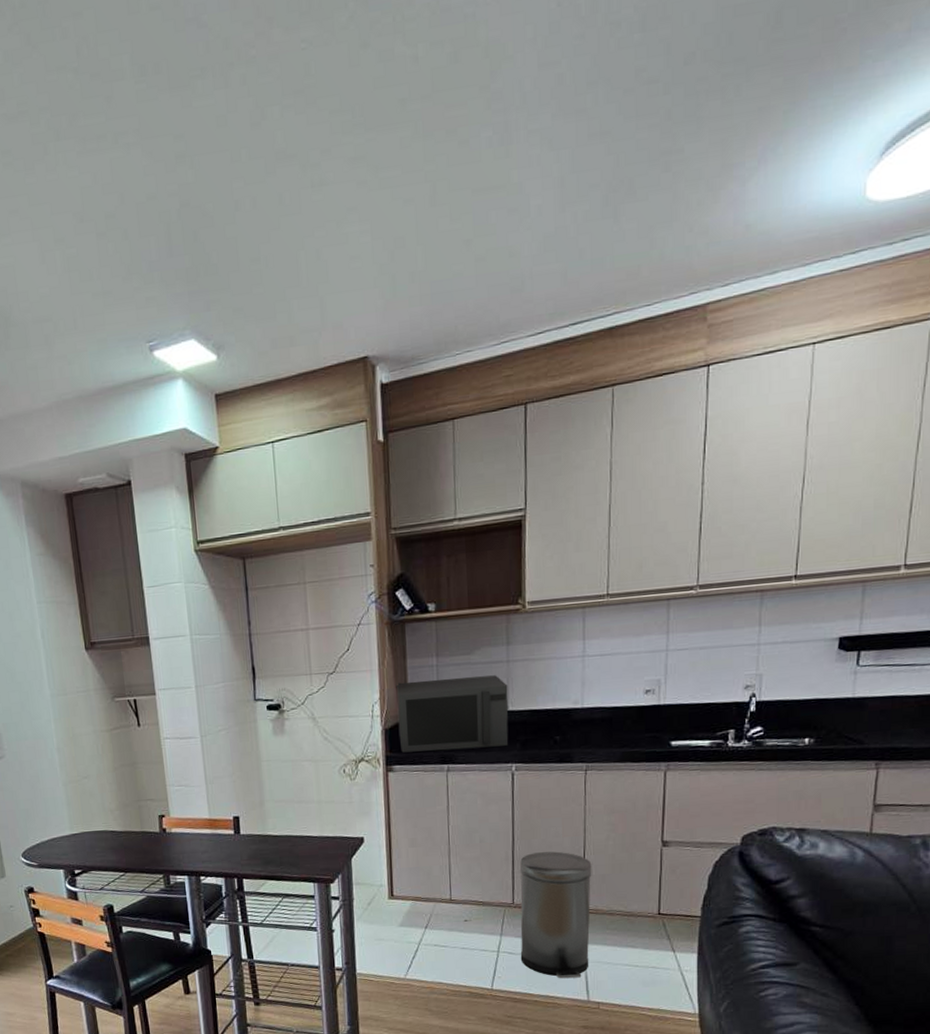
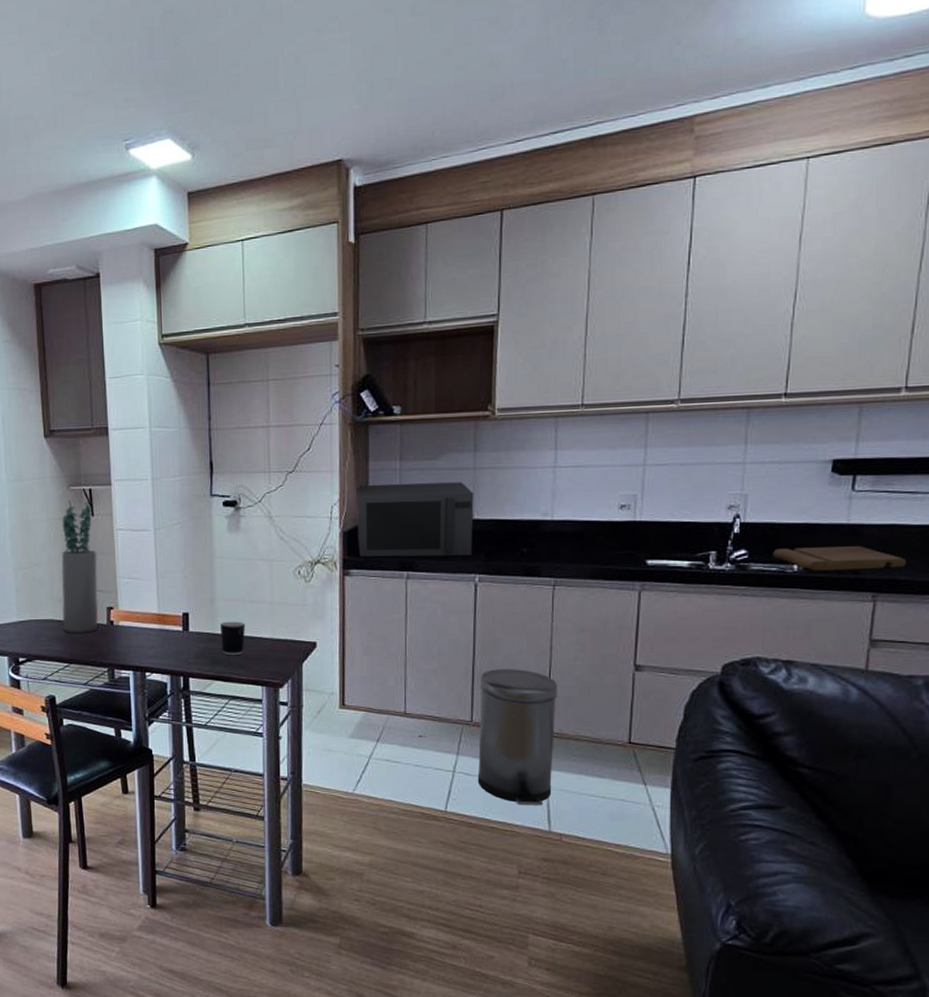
vase: none [109,705,151,844] -> present [61,494,98,634]
mug: none [270,821,296,856] -> present [220,621,246,656]
cutting board: none [786,718,906,744] -> present [773,546,907,571]

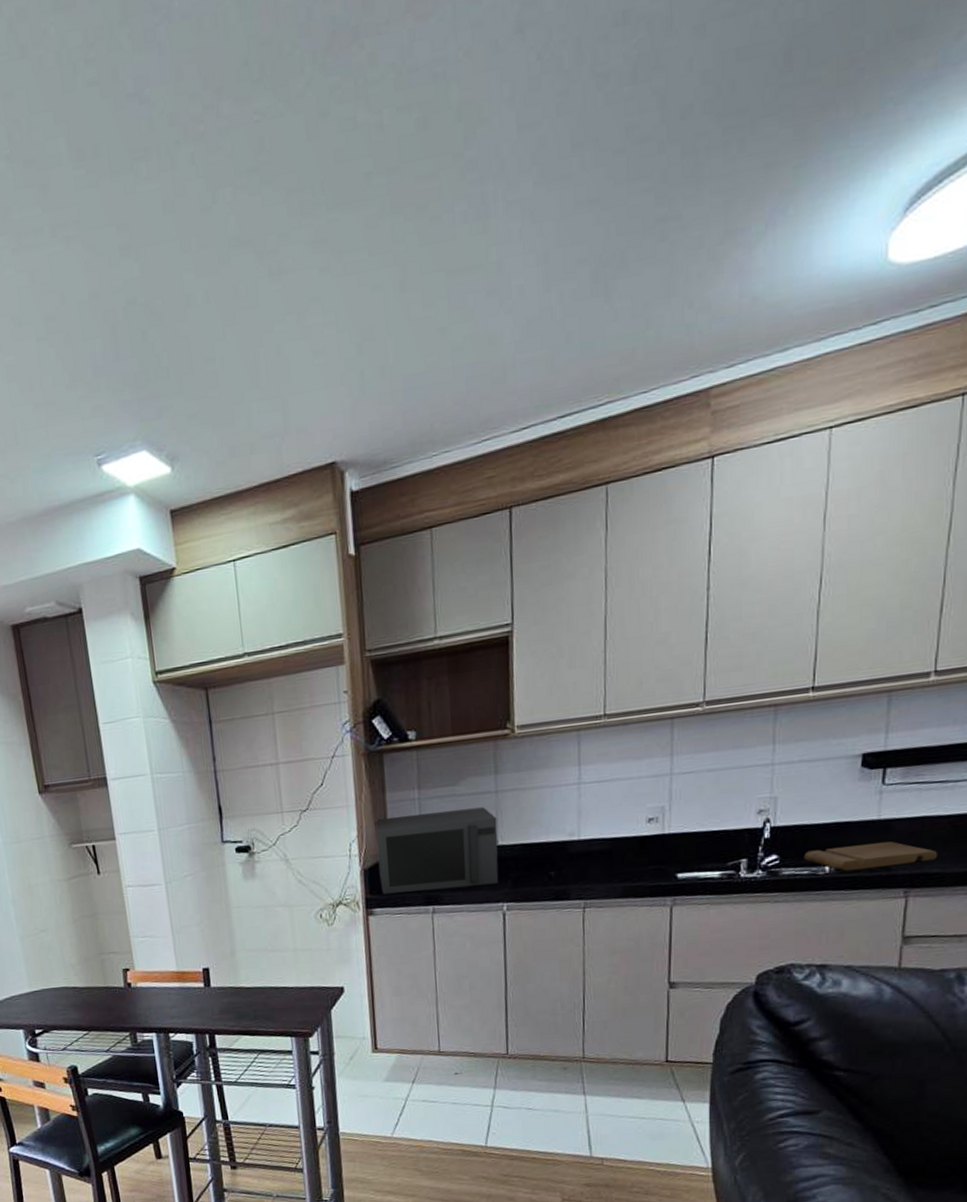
vase: present [61,494,98,634] -> none [67,851,116,1001]
mug: present [220,621,246,656] -> none [243,972,270,1009]
pedal bin: present [477,669,558,806] -> none [513,996,593,1134]

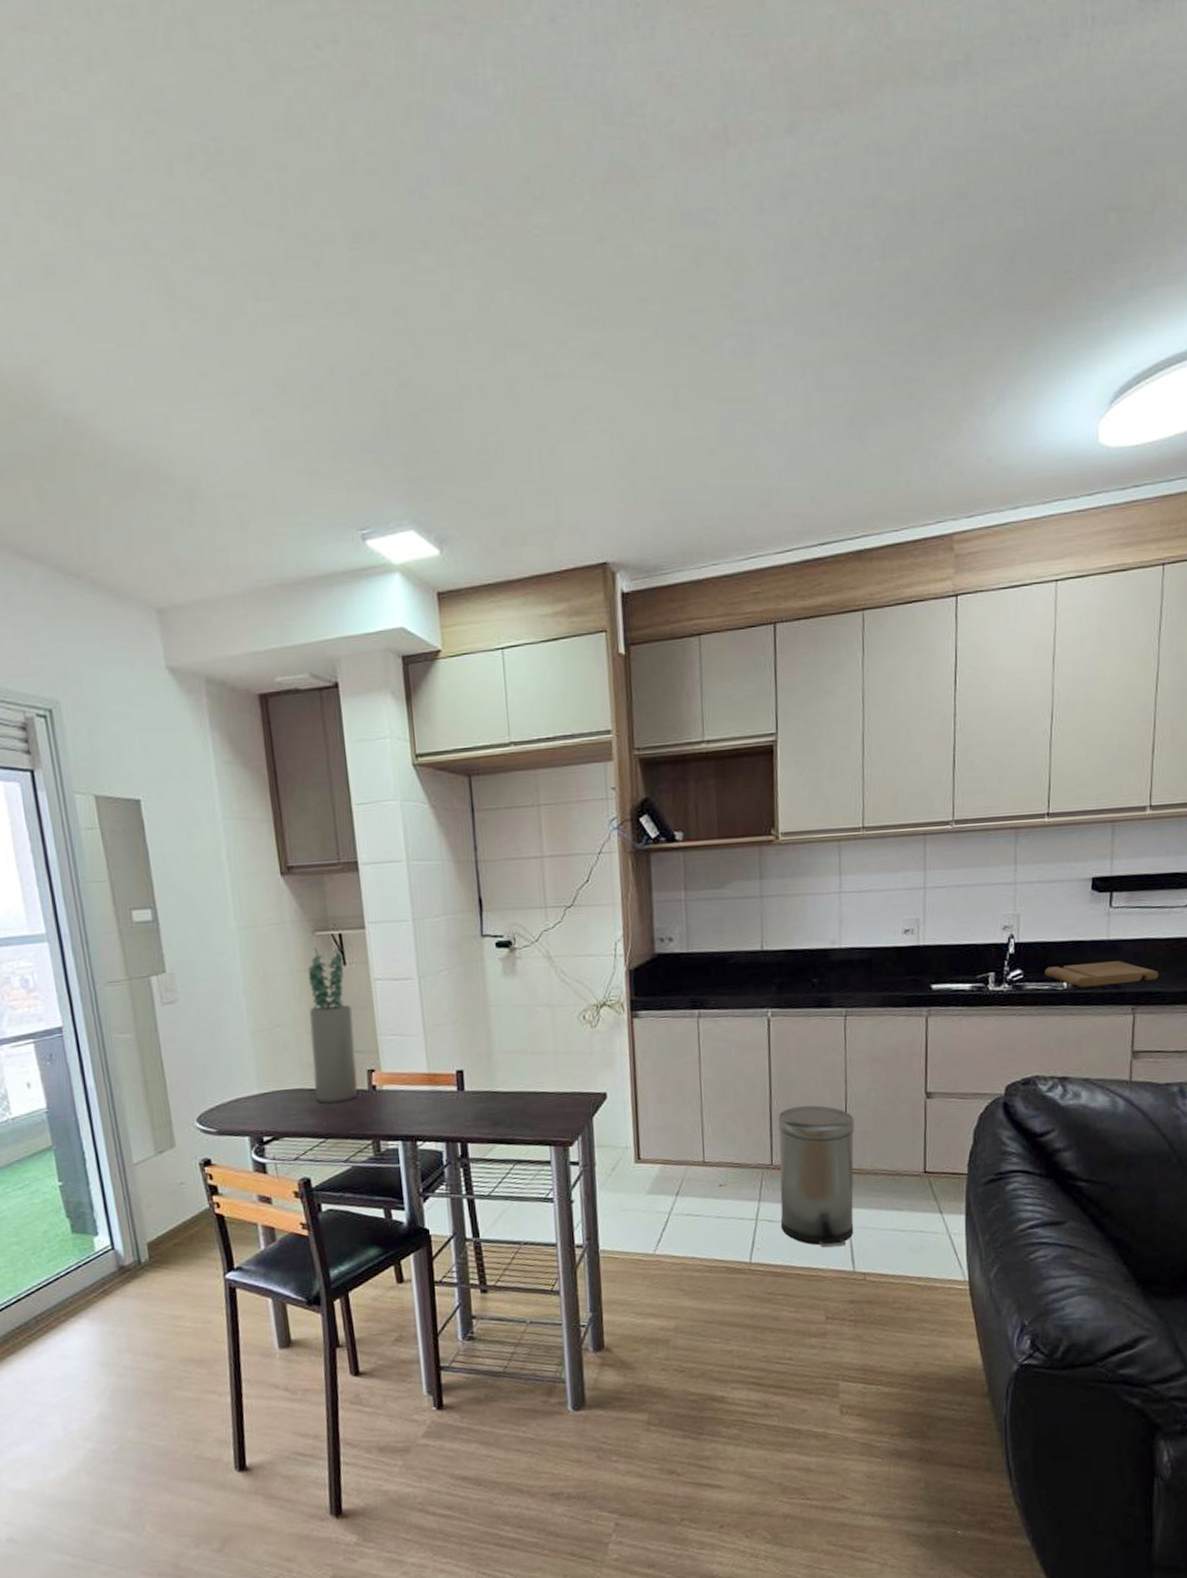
vase: none [67,851,116,1001] -> present [308,940,358,1104]
microwave: present [376,807,499,895] -> none [642,911,764,997]
pedal bin: none [513,996,593,1134] -> present [778,1105,855,1248]

